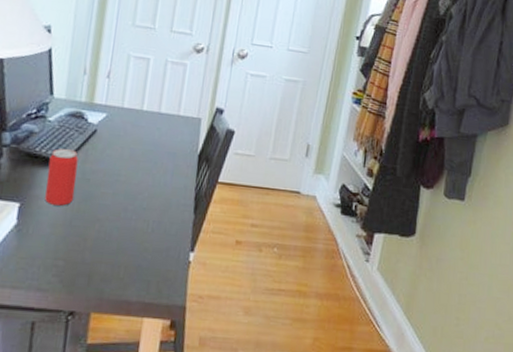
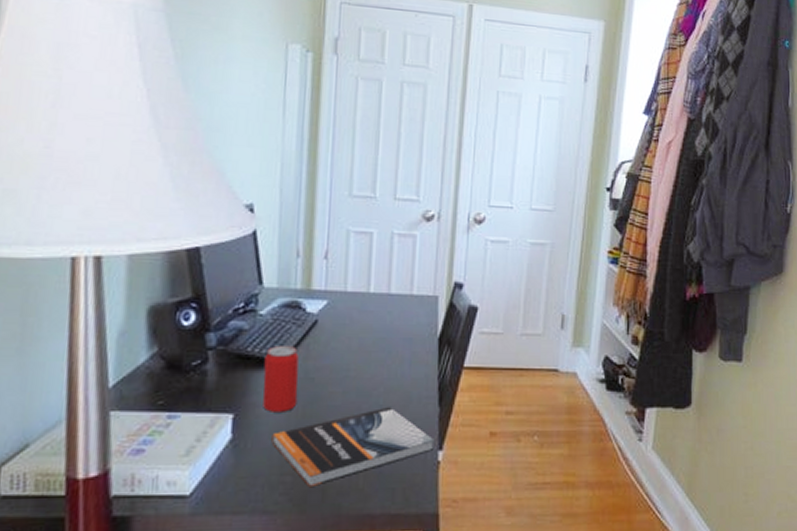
book: none [49,209,188,273] -> present [271,406,435,488]

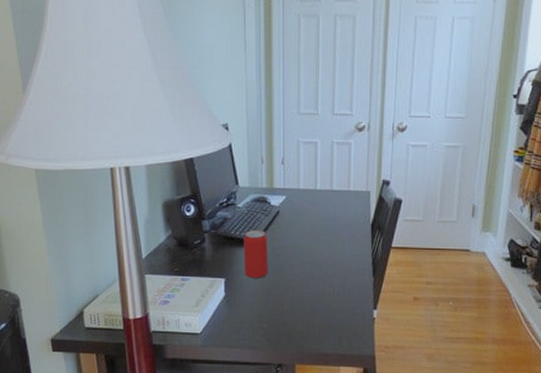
book: present [271,406,435,488] -> none [252,276,371,332]

